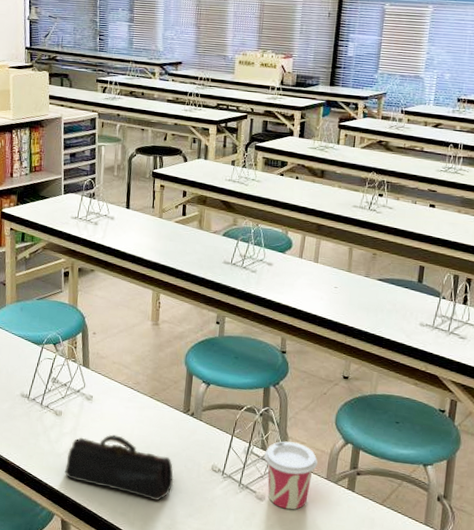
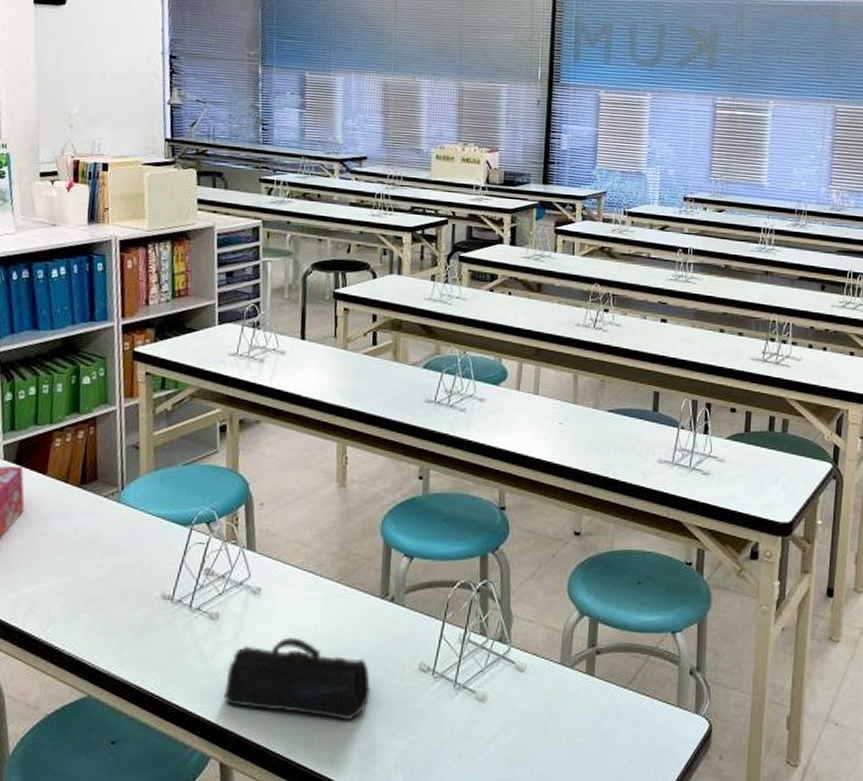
cup: present [264,441,318,510] -> none [484,621,549,710]

